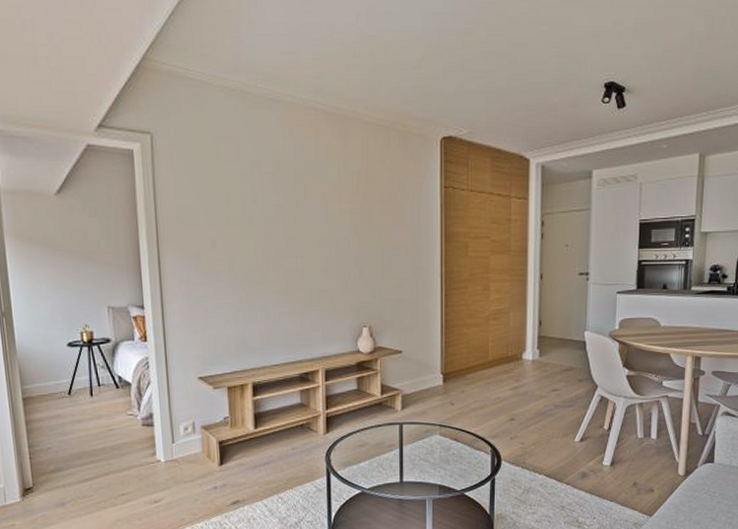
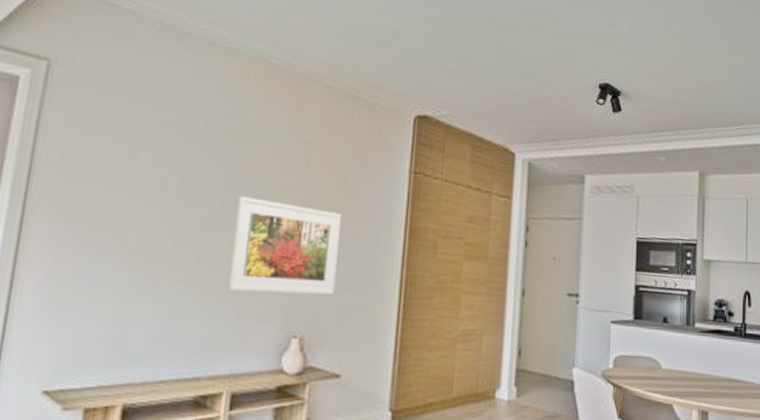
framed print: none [308,223,390,296] -> present [227,196,341,295]

